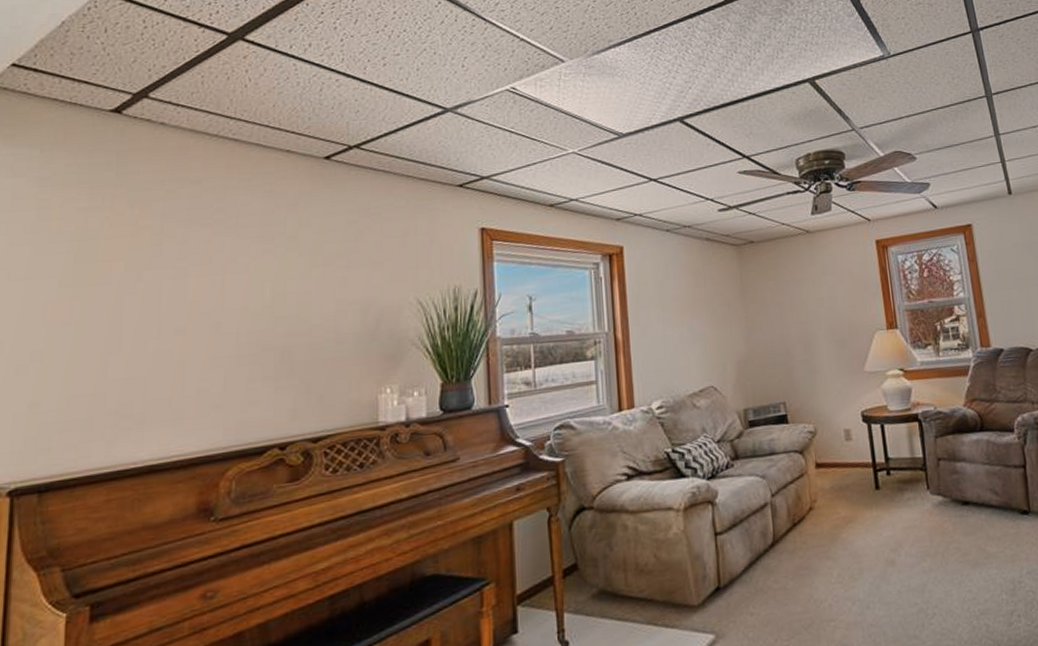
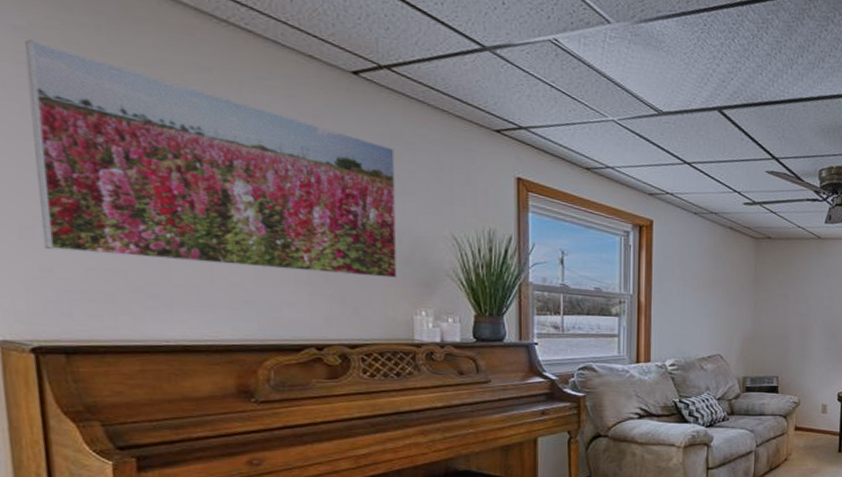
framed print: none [35,187,363,384] -> present [25,39,398,279]

